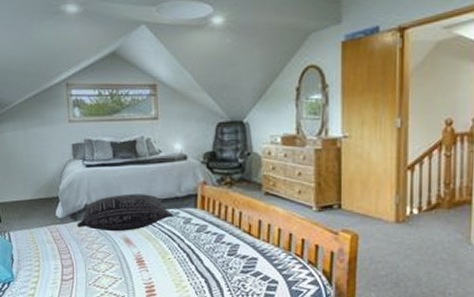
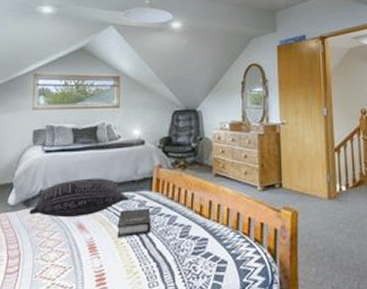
hardback book: none [163,225,198,254] -> present [117,208,152,238]

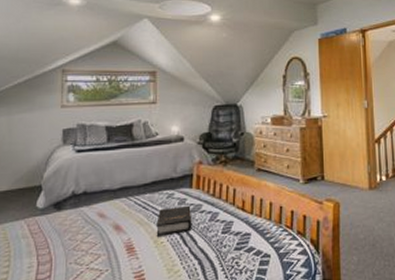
pillow: present [29,178,129,218] -> none [60,177,168,219]

